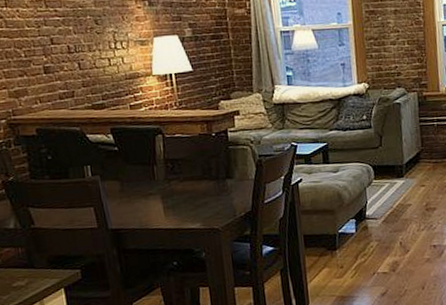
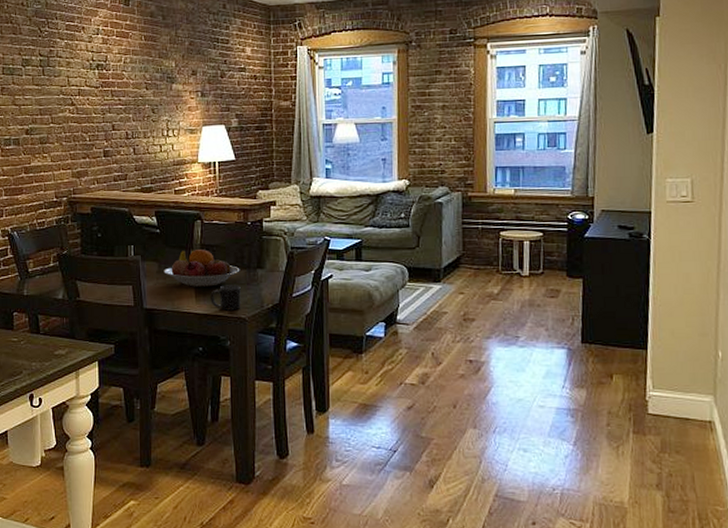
fruit bowl: none [126,164,209,203] -> present [163,250,240,287]
mug: none [180,196,213,223] -> present [210,285,241,311]

